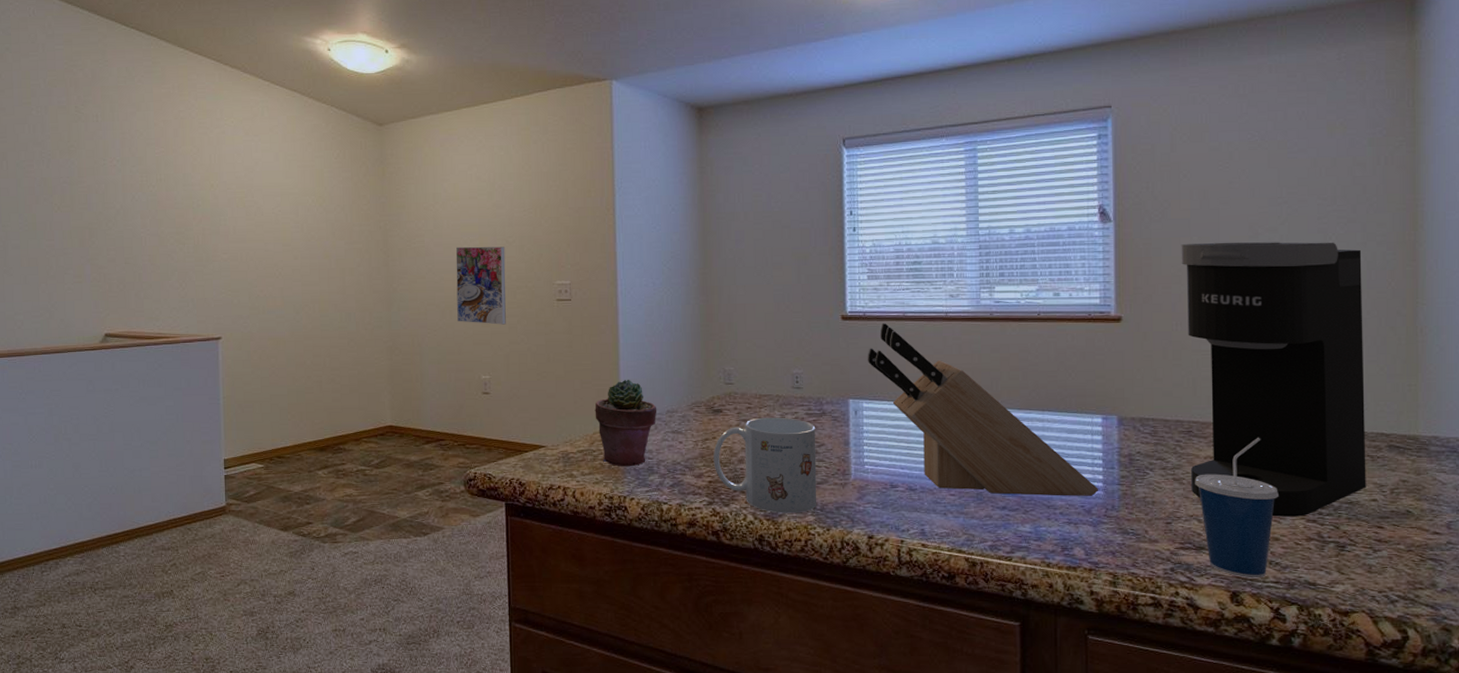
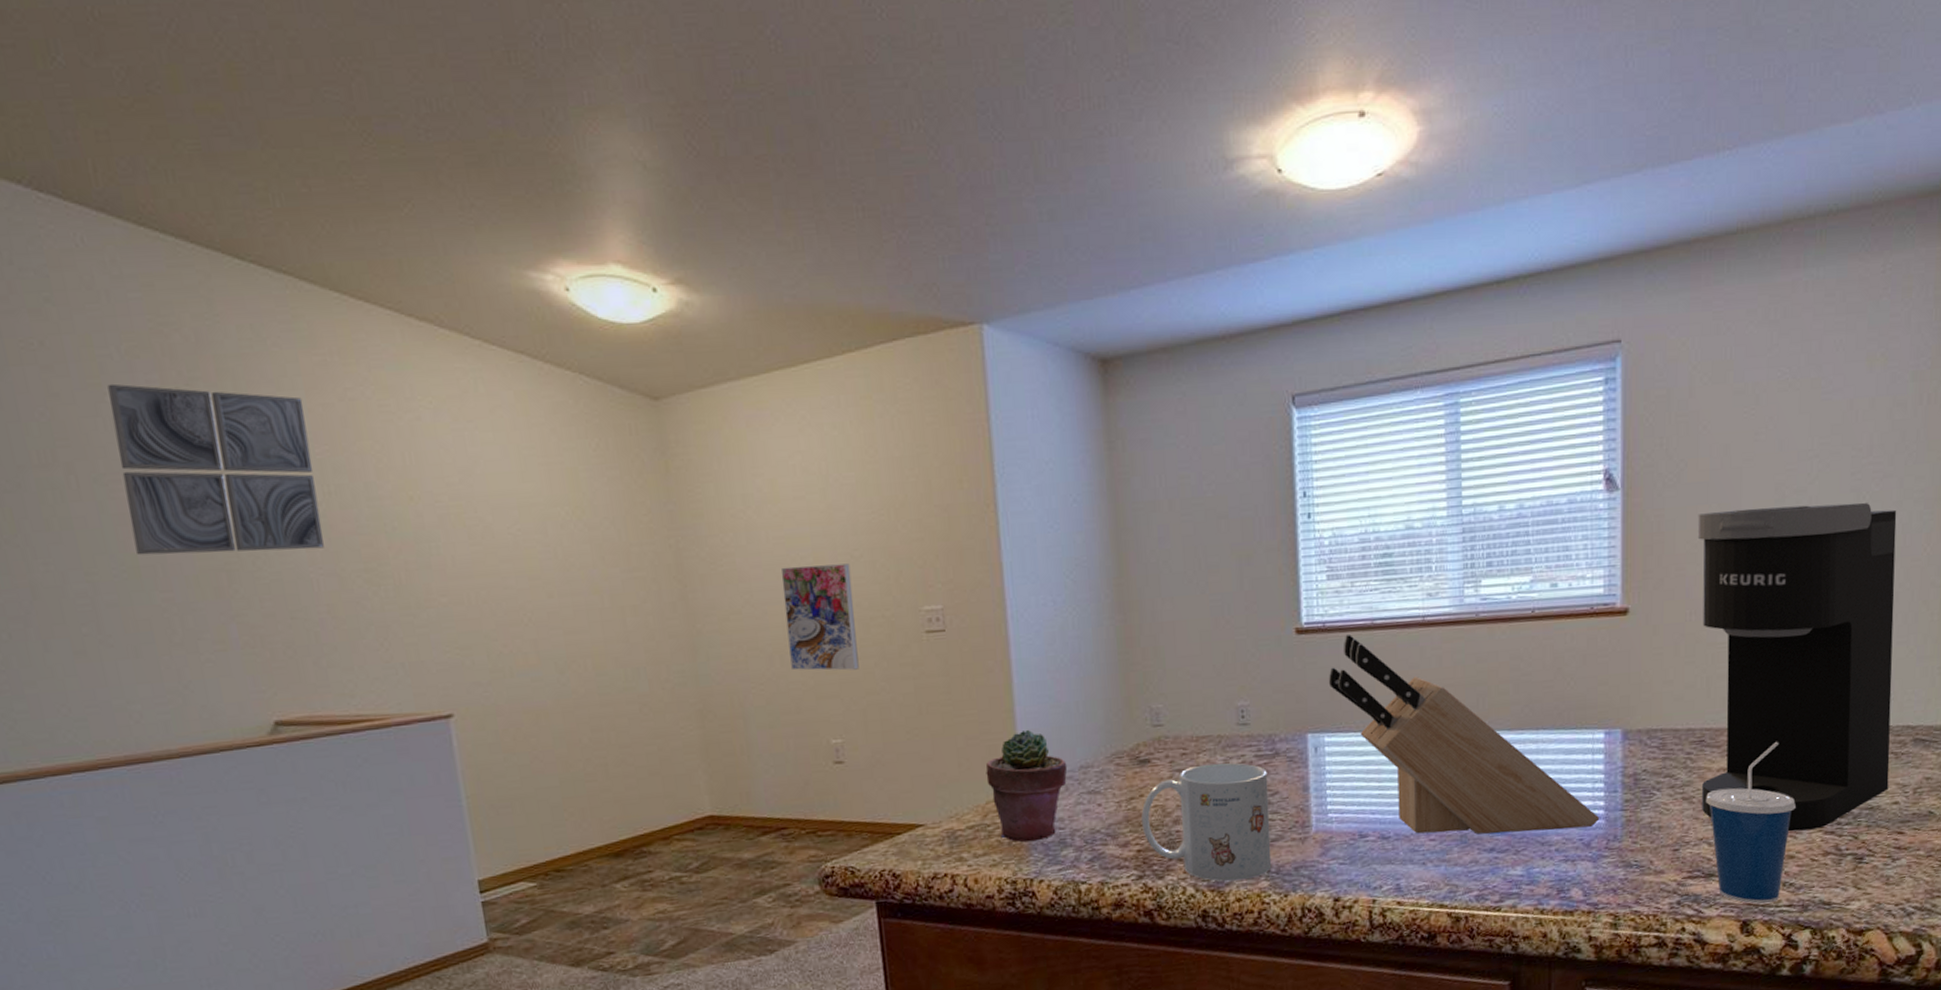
wall art: none [34,103,153,217] -> present [107,383,324,556]

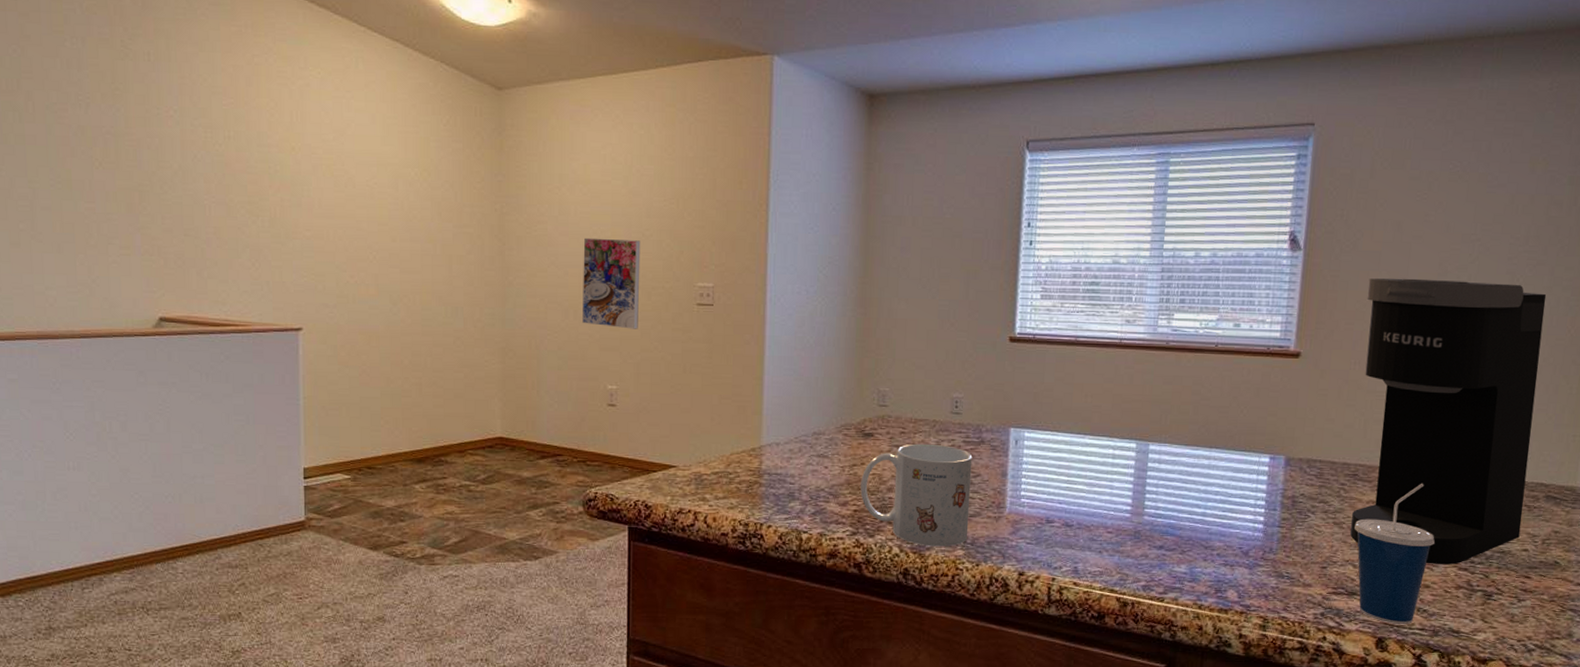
wall art: present [107,383,324,556] -> none [68,32,220,181]
potted succulent: present [985,730,1068,843] -> none [733,397,803,492]
knife block: present [1328,635,1600,835] -> none [1033,347,1259,538]

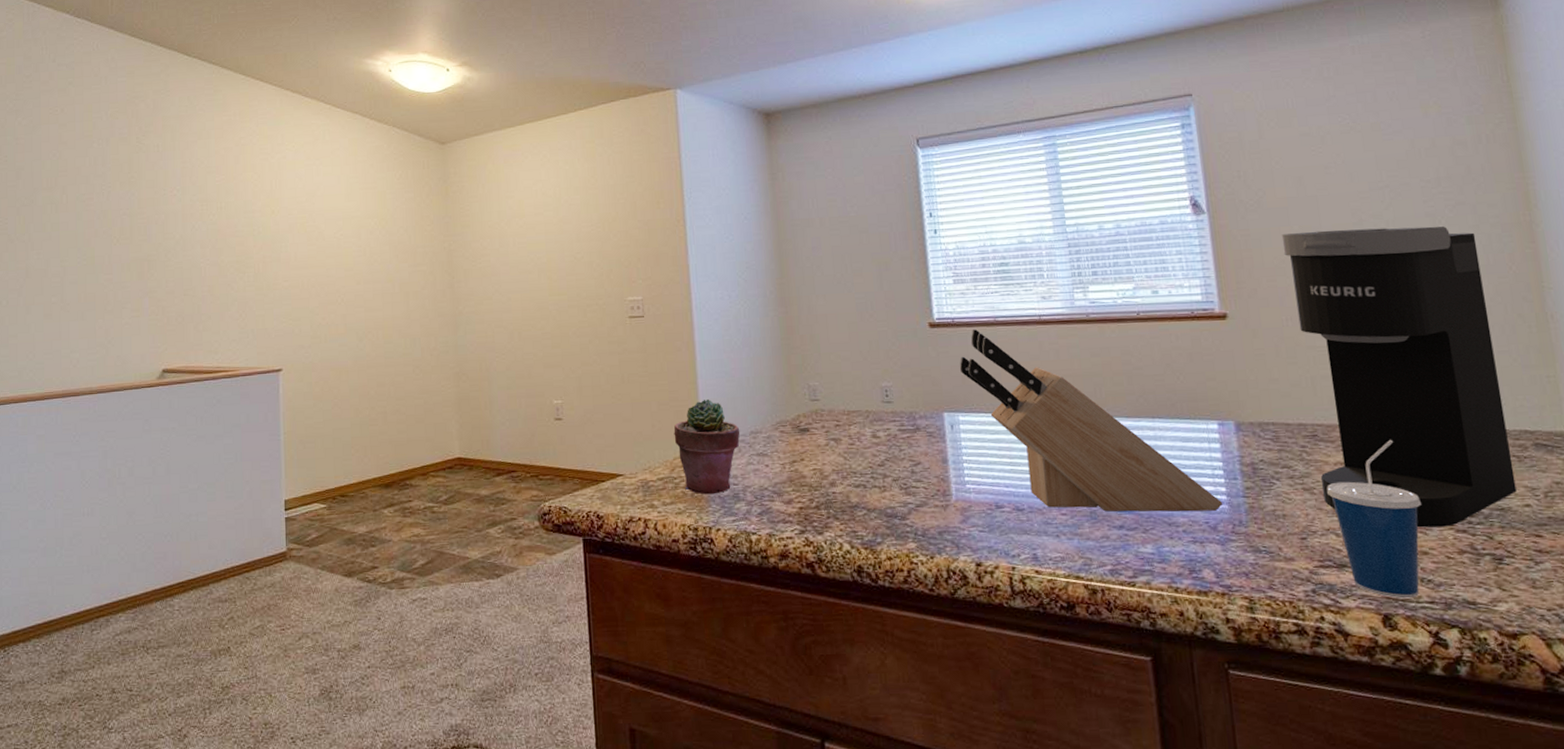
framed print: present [582,237,641,329] -> none [522,263,577,346]
potted succulent: none [733,397,803,492] -> present [673,400,740,495]
mug: present [860,443,973,547] -> none [802,434,918,541]
knife block: none [1033,347,1259,538] -> present [959,329,1223,512]

